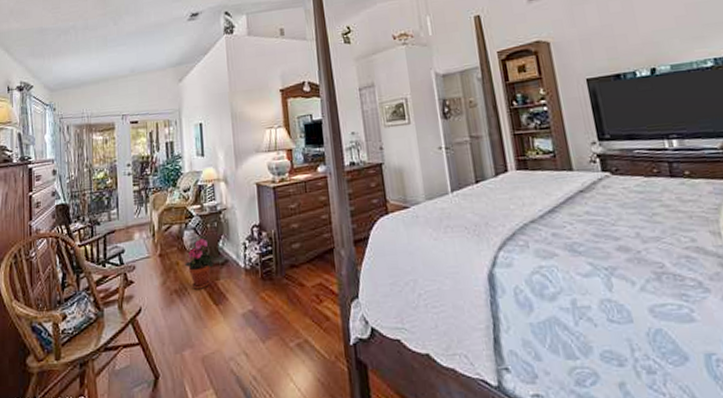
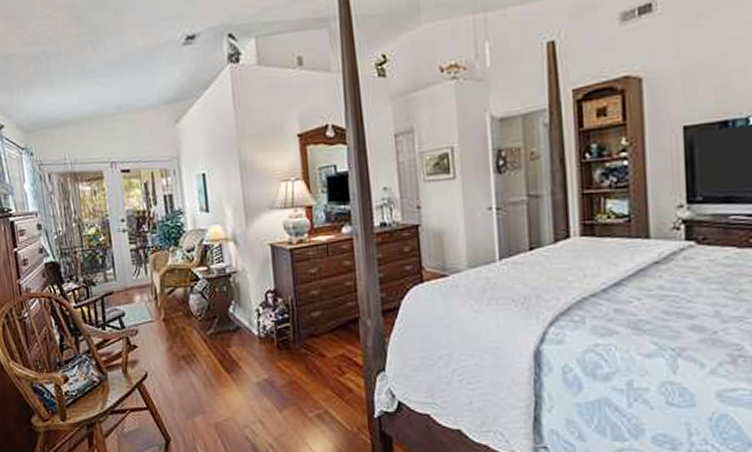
potted plant: present [185,238,214,290] -> none [192,303,225,356]

